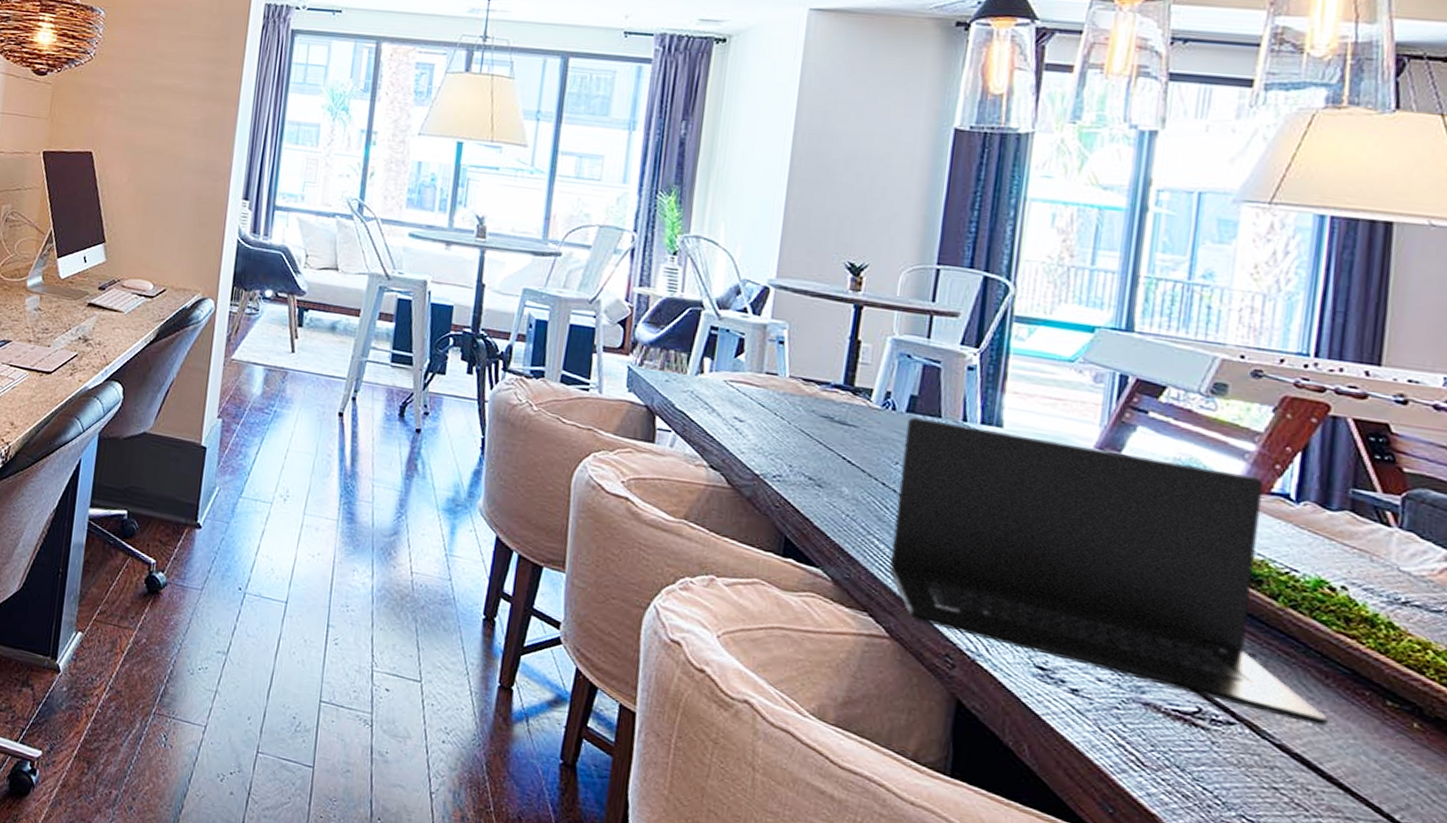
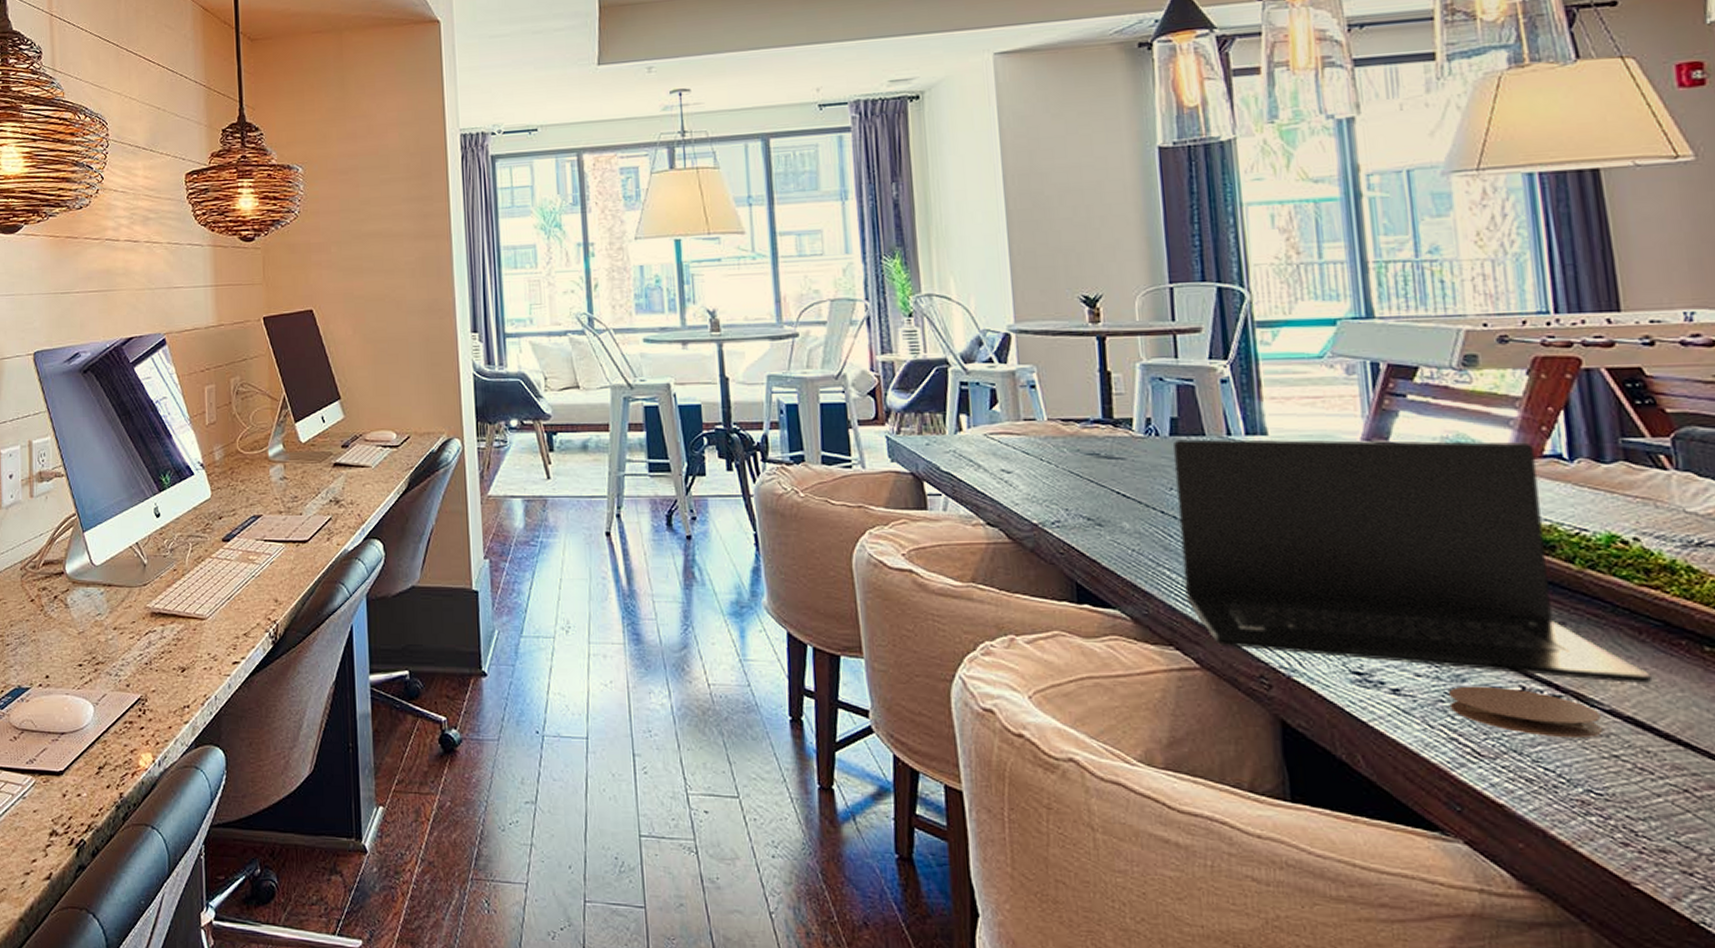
coaster: none [1123,697,1271,767] -> present [1448,686,1604,739]

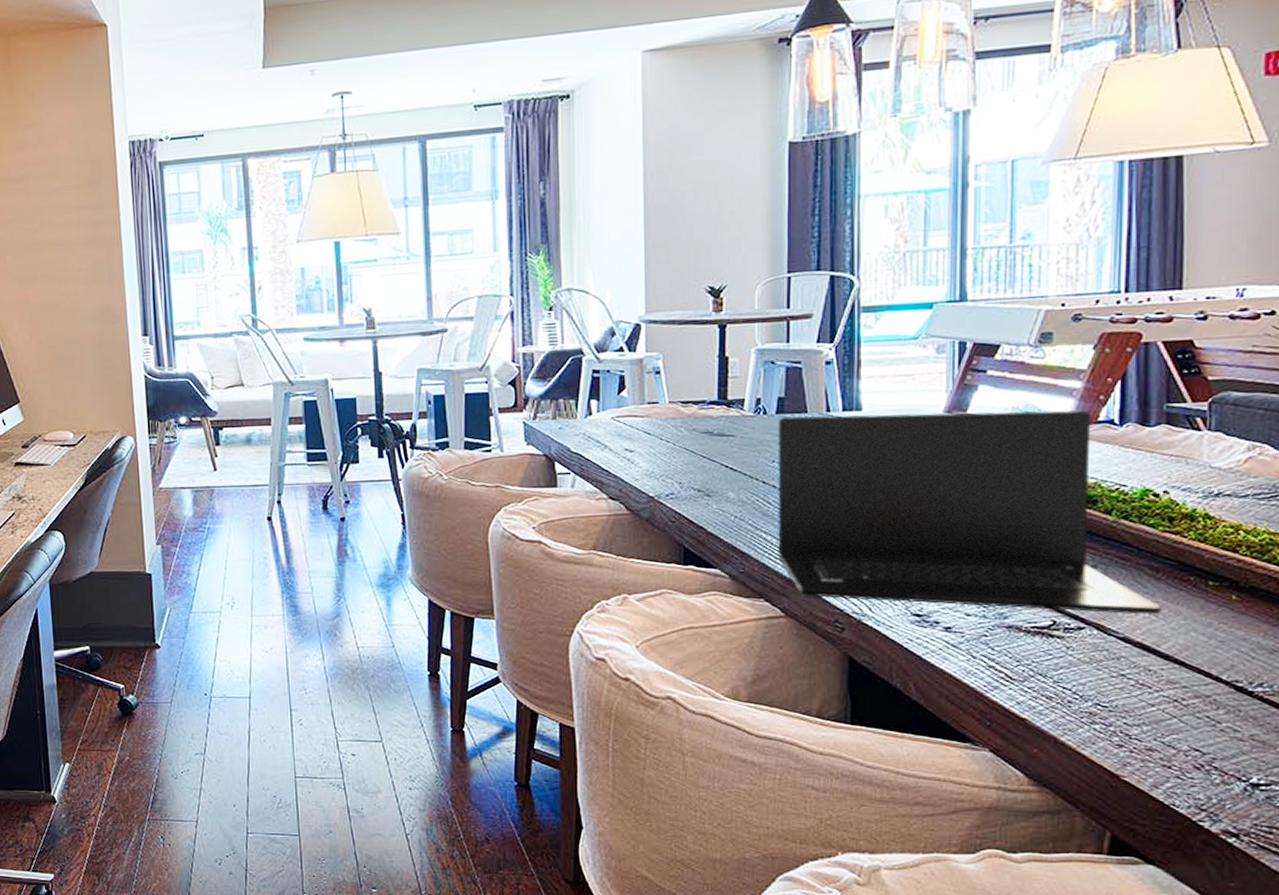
coaster: present [1448,686,1604,739] -> none [991,621,1116,662]

